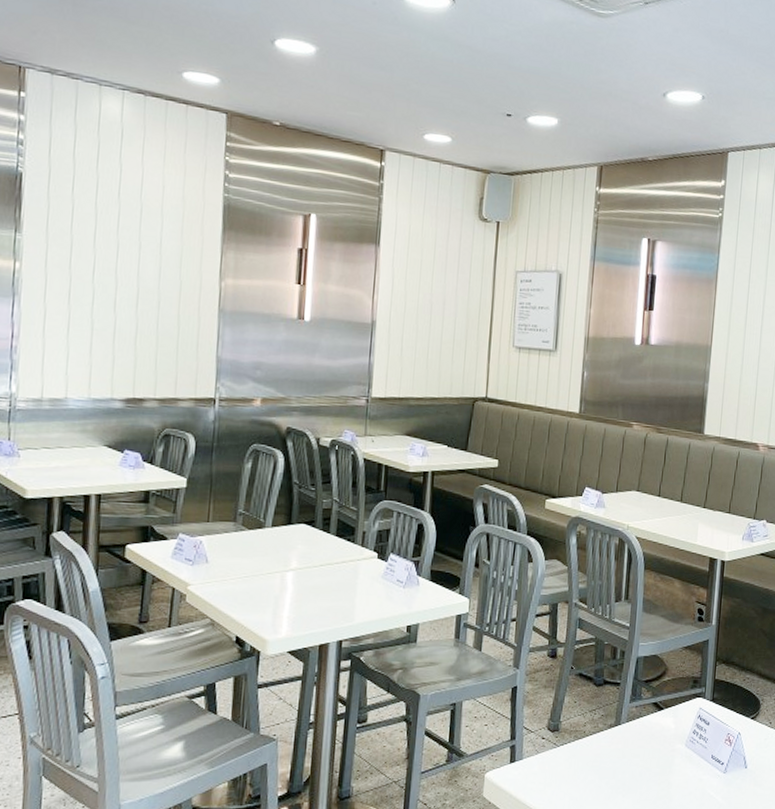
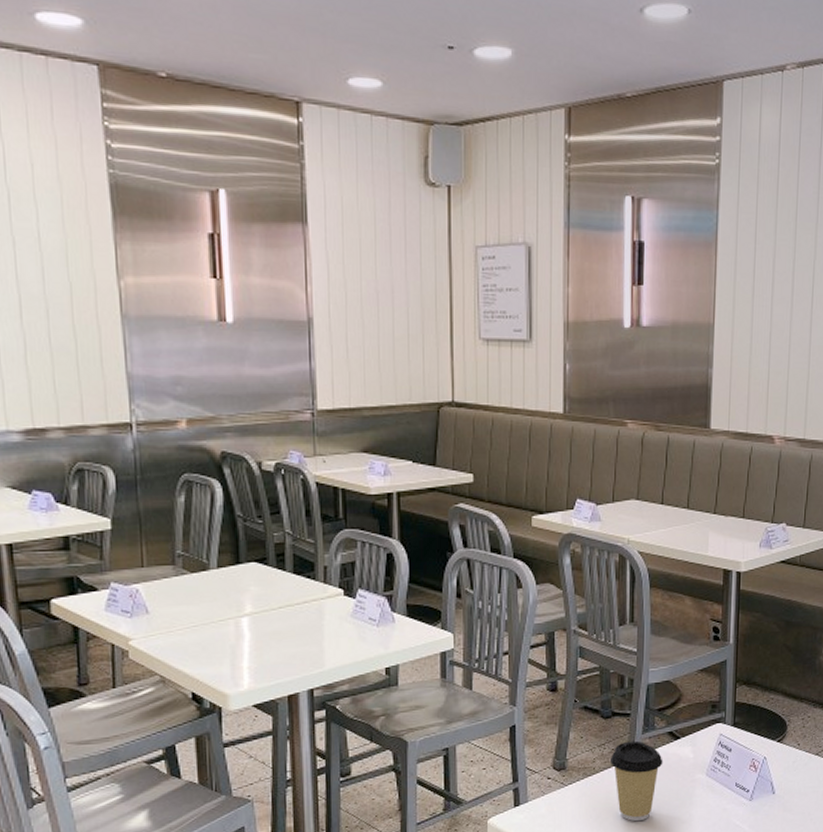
coffee cup: none [600,708,647,786] -> present [610,740,663,822]

